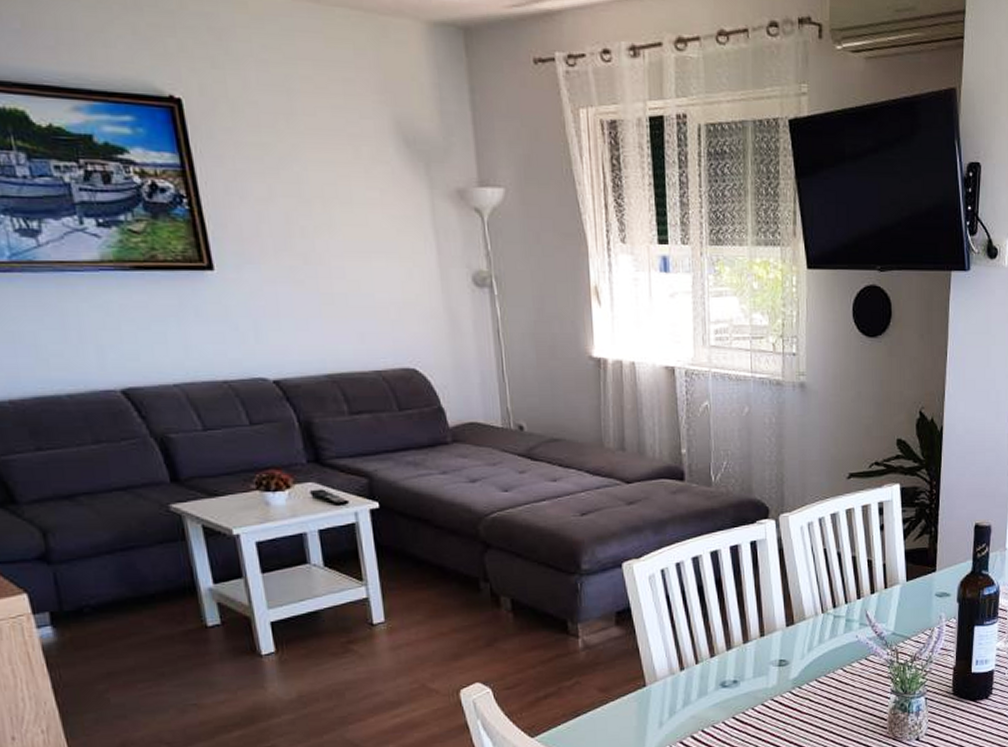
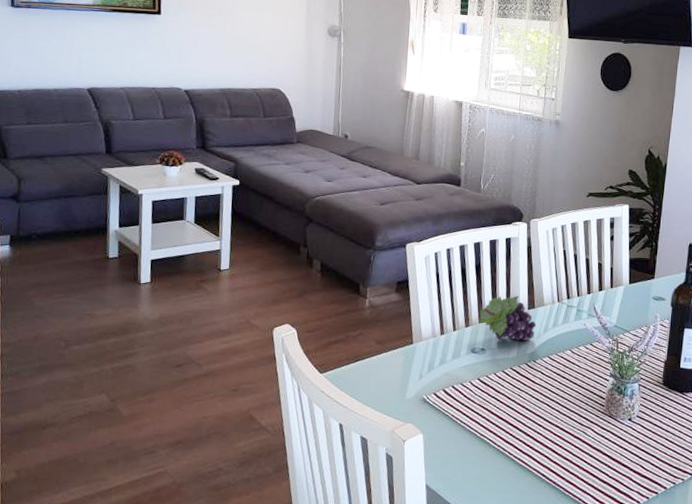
fruit: none [726,611,798,667] -> present [479,296,537,341]

